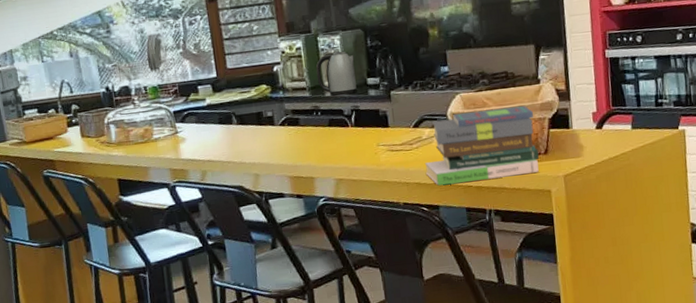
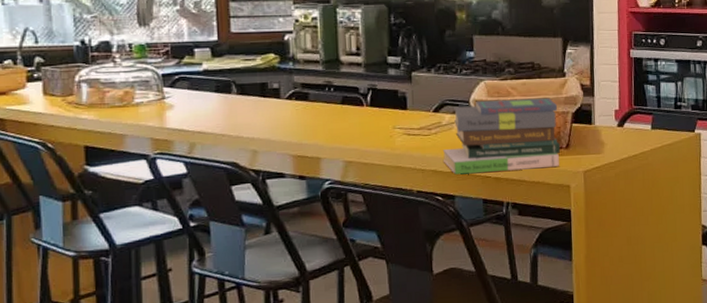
kettle: present [315,51,357,96] -> none [332,25,376,72]

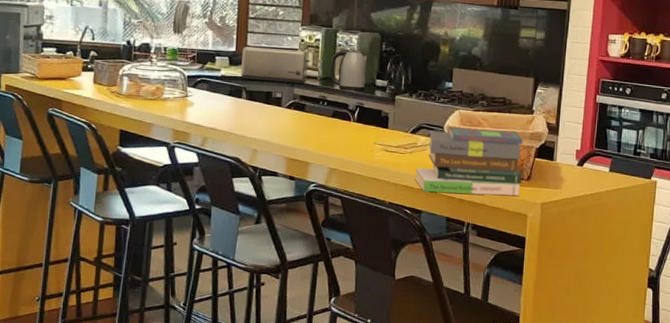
toaster: none [226,32,309,72] -> present [241,46,310,84]
kettle: none [332,25,376,72] -> present [329,49,368,91]

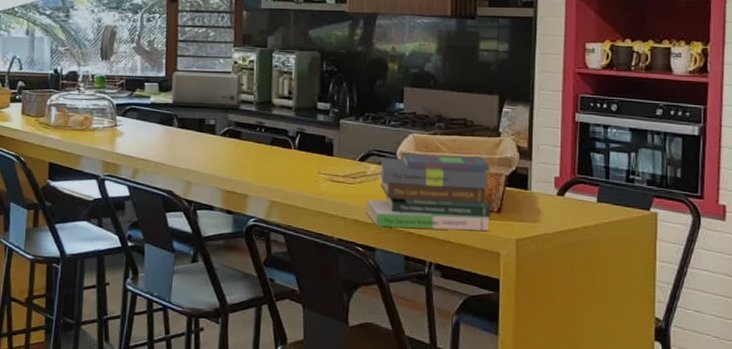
kettle: present [329,49,368,91] -> none [266,70,307,116]

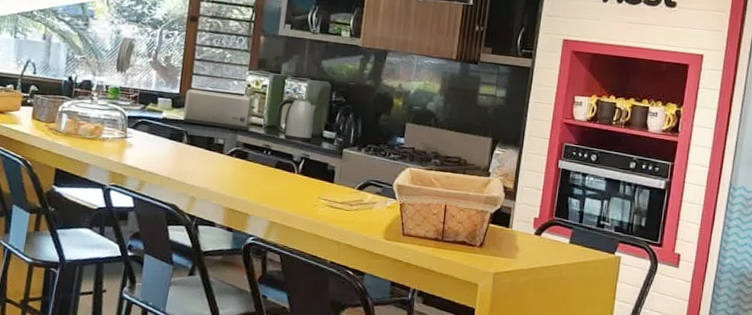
kettle: none [266,70,307,116] -> present [275,97,316,142]
books: present [365,153,492,232] -> none [359,185,478,264]

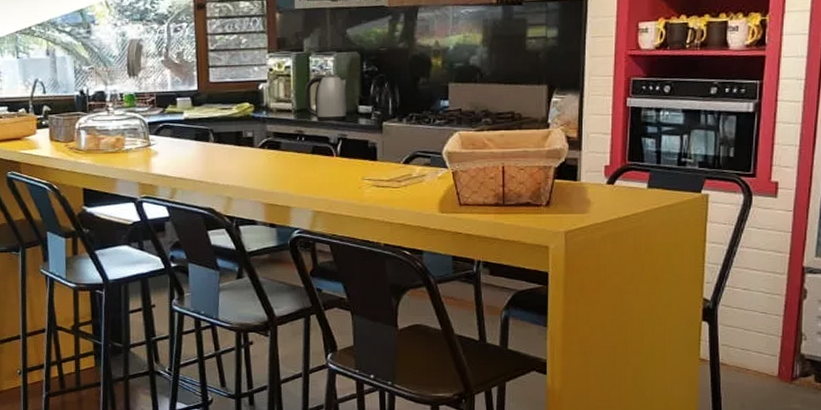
toaster: present [183,88,256,131] -> none [205,81,282,121]

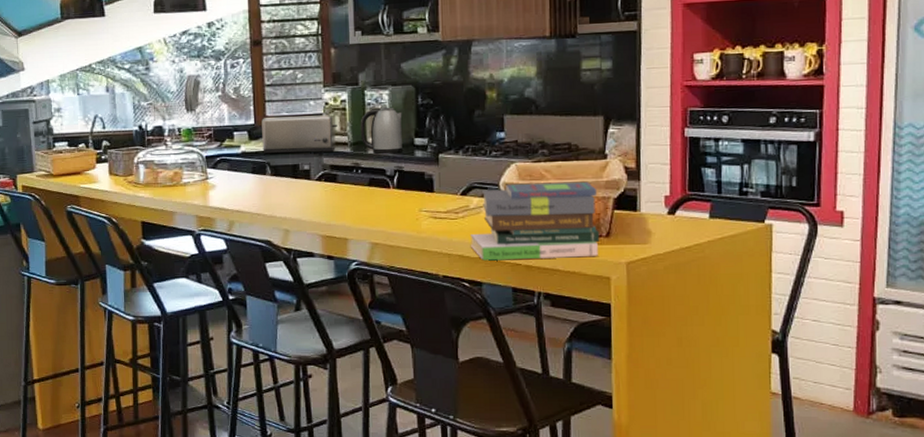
toaster: none [205,81,282,121] -> present [261,114,337,154]
books: none [411,150,540,229] -> present [469,181,600,261]

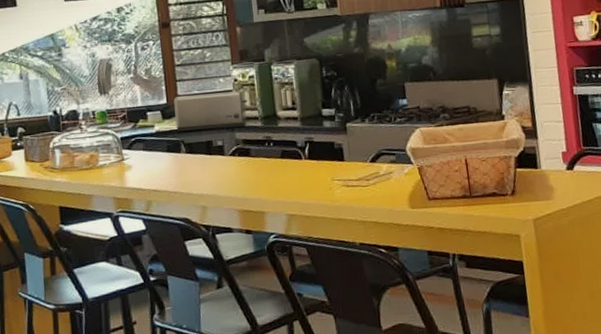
kettle: present [360,107,402,154] -> none [269,80,311,126]
books: present [469,181,600,261] -> none [382,142,506,226]

